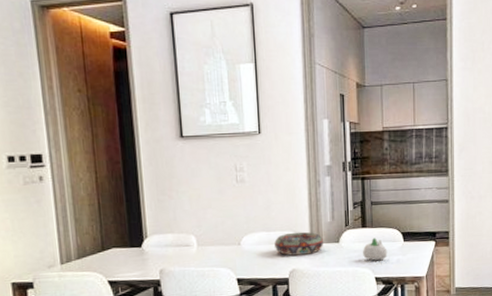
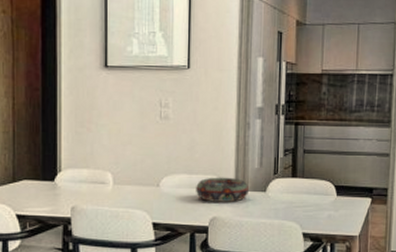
succulent planter: present [363,238,388,260] -> none [291,189,318,214]

